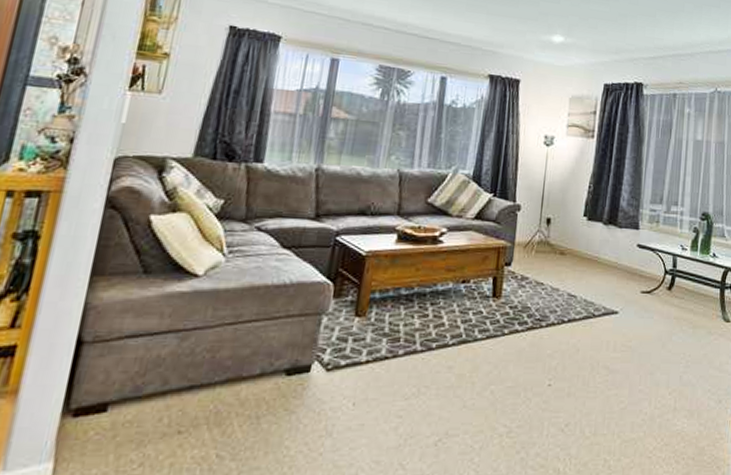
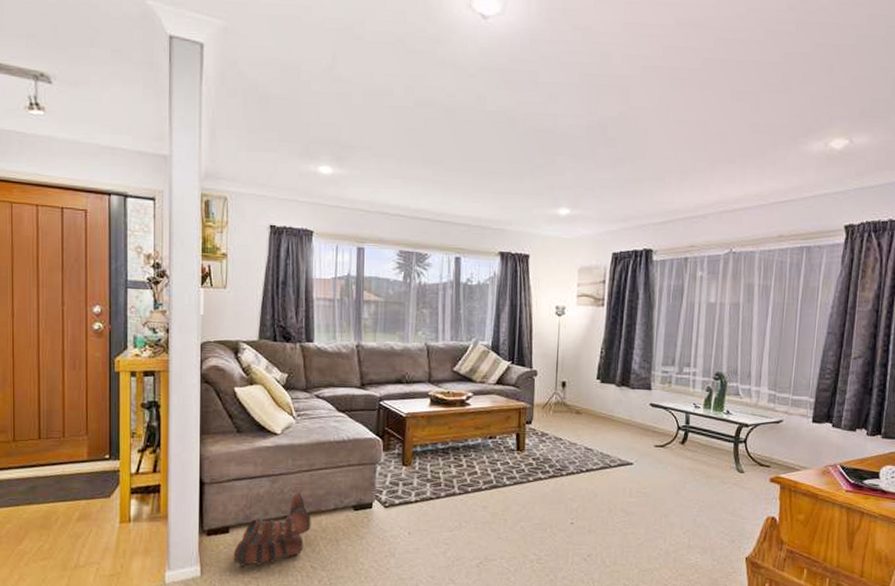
boots: none [106,353,227,459] -> present [233,493,311,566]

